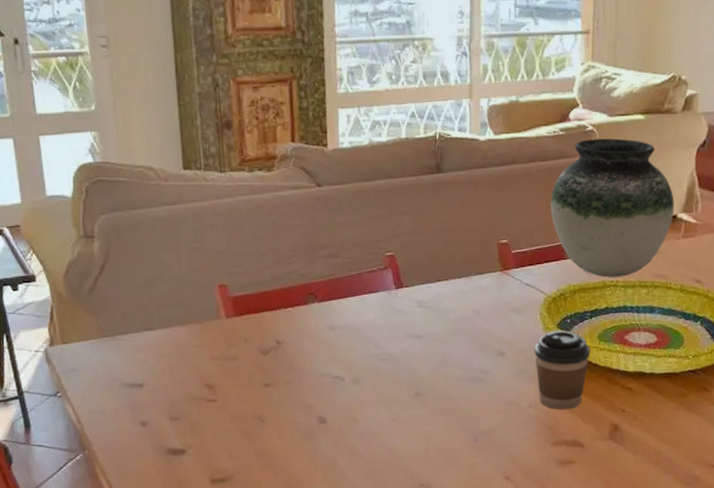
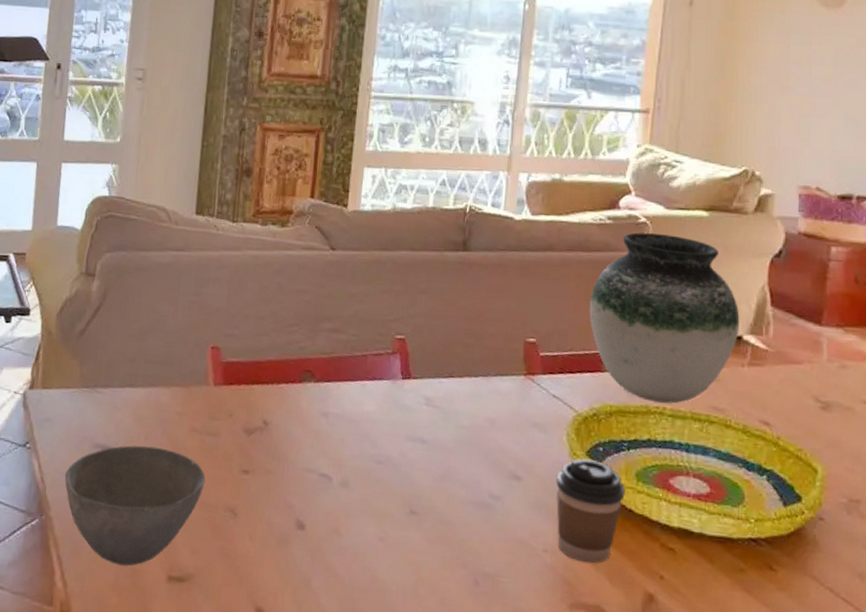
bowl: none [99,377,232,478] -> present [64,445,206,566]

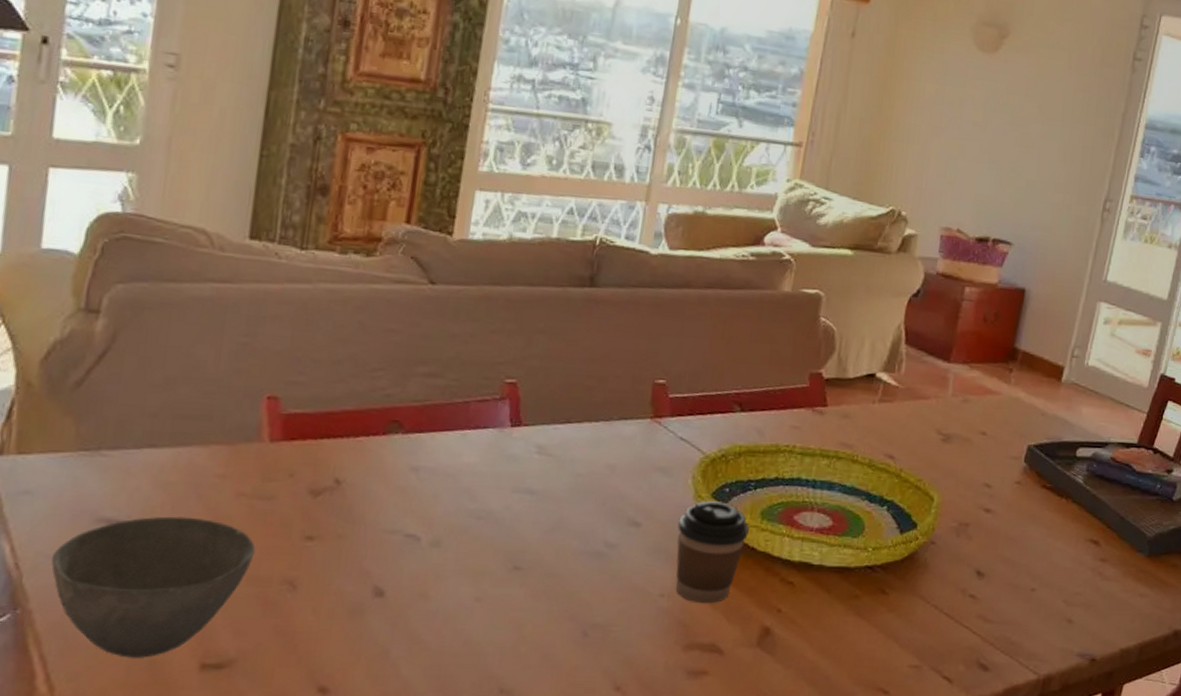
vase: present [589,232,740,404] -> none [724,270,875,442]

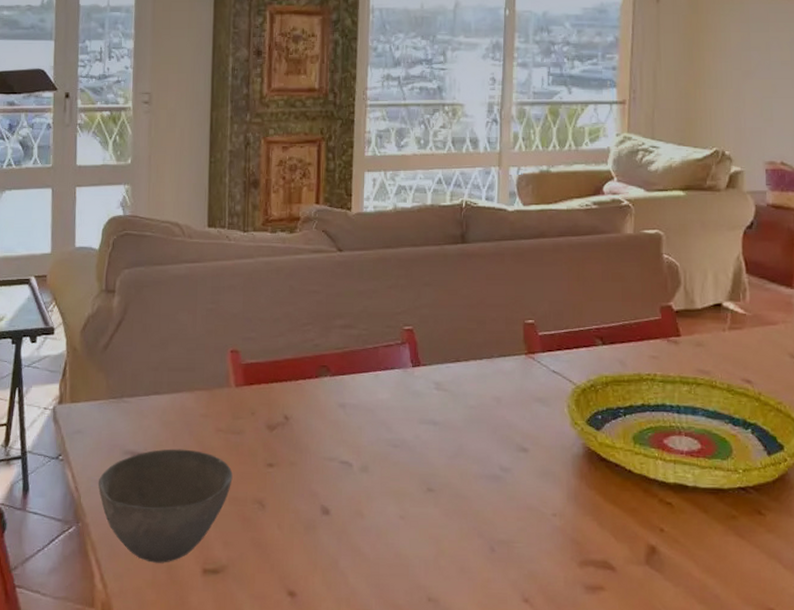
coffee cup: present [675,501,749,604] -> none [560,427,624,523]

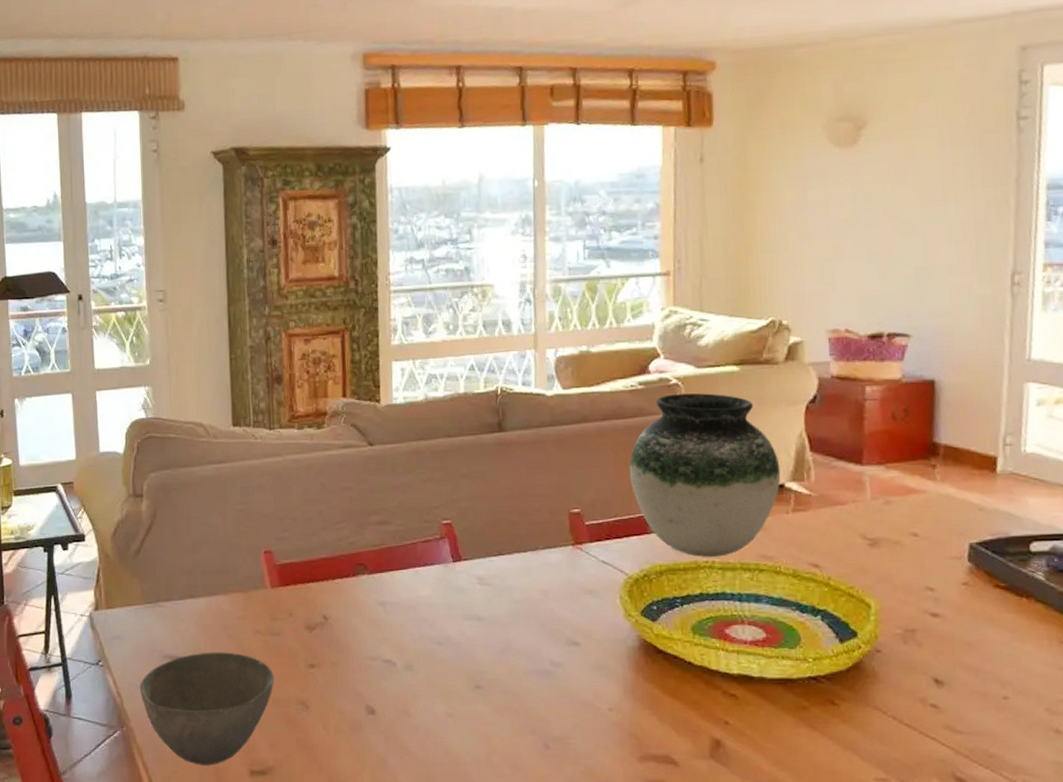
vase: none [581,215,719,370] -> present [629,393,781,557]

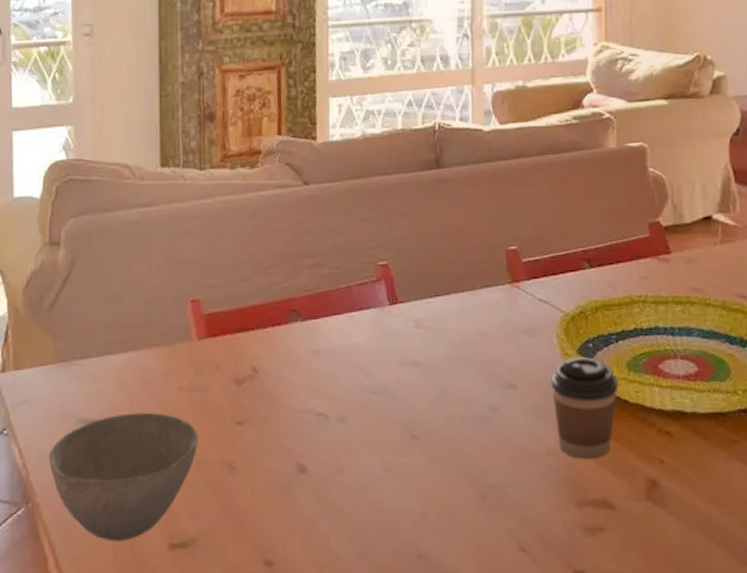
coffee cup: none [614,619,683,717] -> present [551,357,618,460]
vase: present [629,393,781,557] -> none [564,127,709,291]

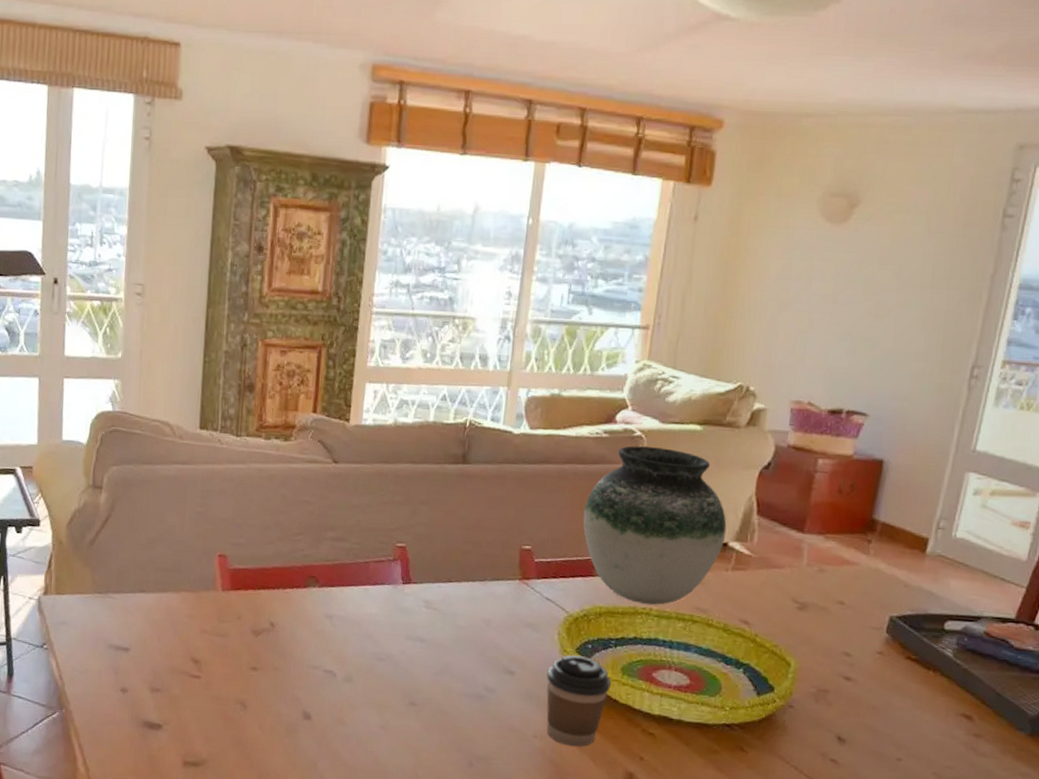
bowl: present [48,412,199,541] -> none [82,646,216,753]
vase: none [564,127,709,291] -> present [583,445,727,605]

